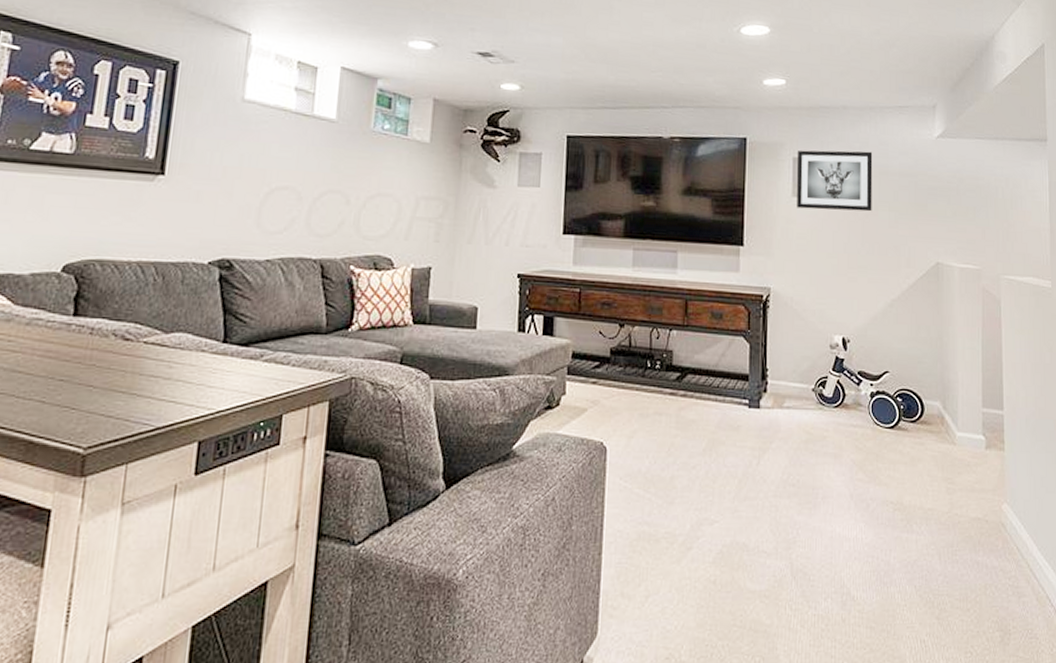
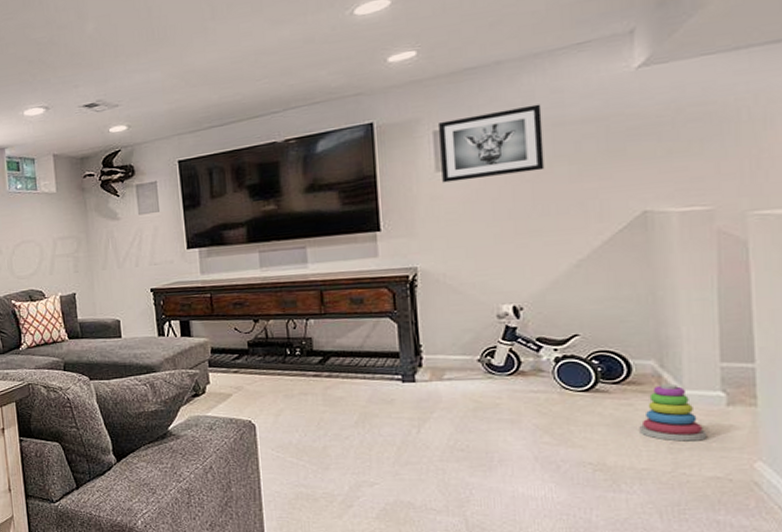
stacking toy: none [928,425,973,482] -> present [639,383,708,442]

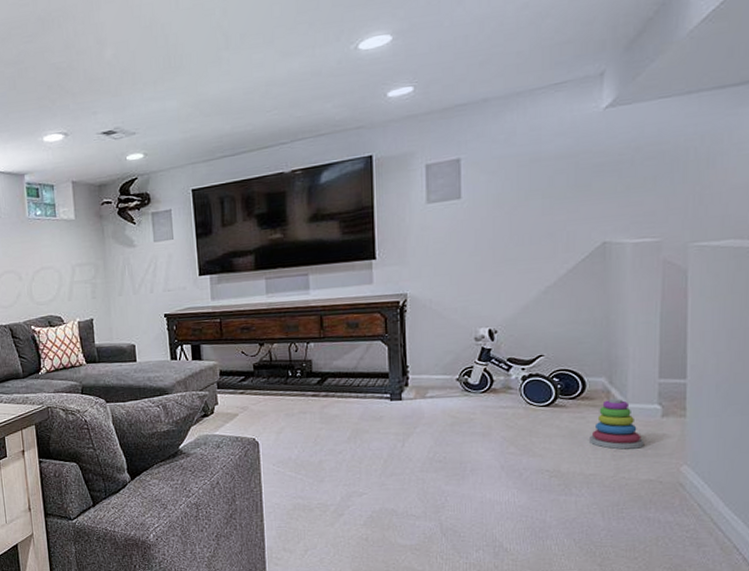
wall art: present [437,104,545,183] -> none [430,140,521,214]

